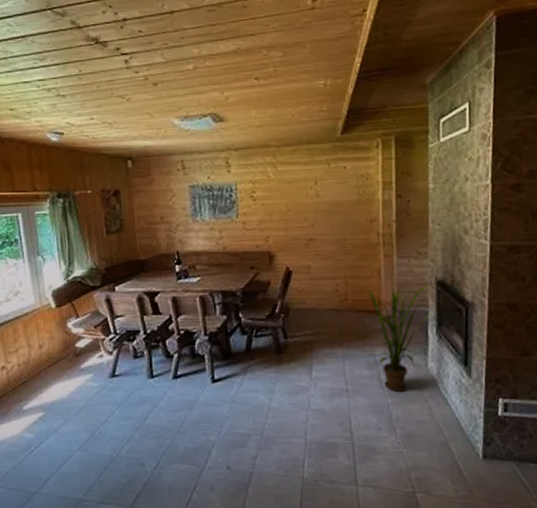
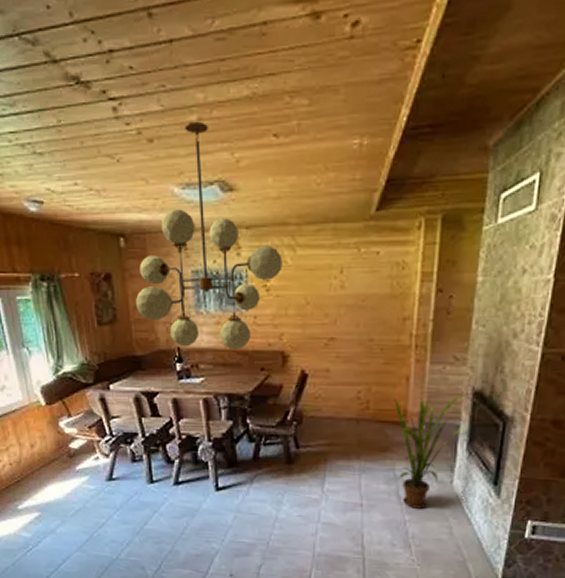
chandelier: none [141,69,266,252] -> present [136,121,283,350]

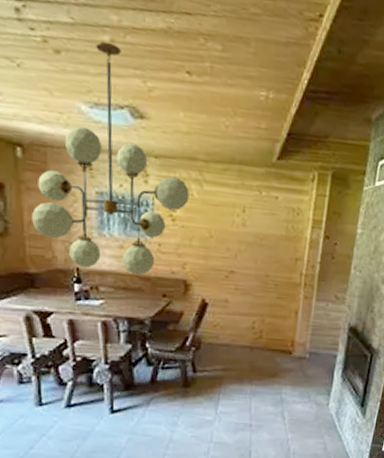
house plant: present [394,394,468,509] -> none [284,328,345,428]

